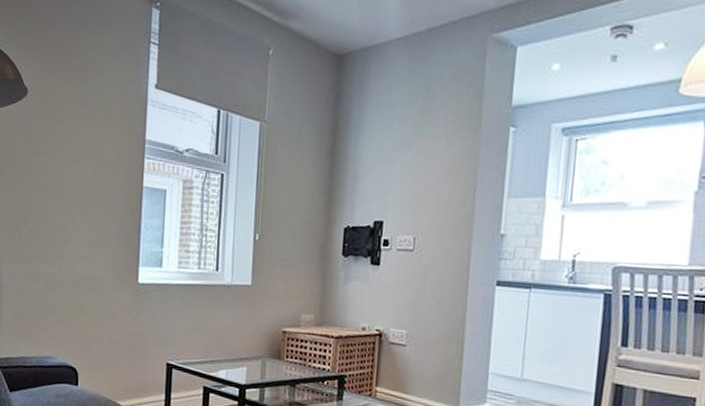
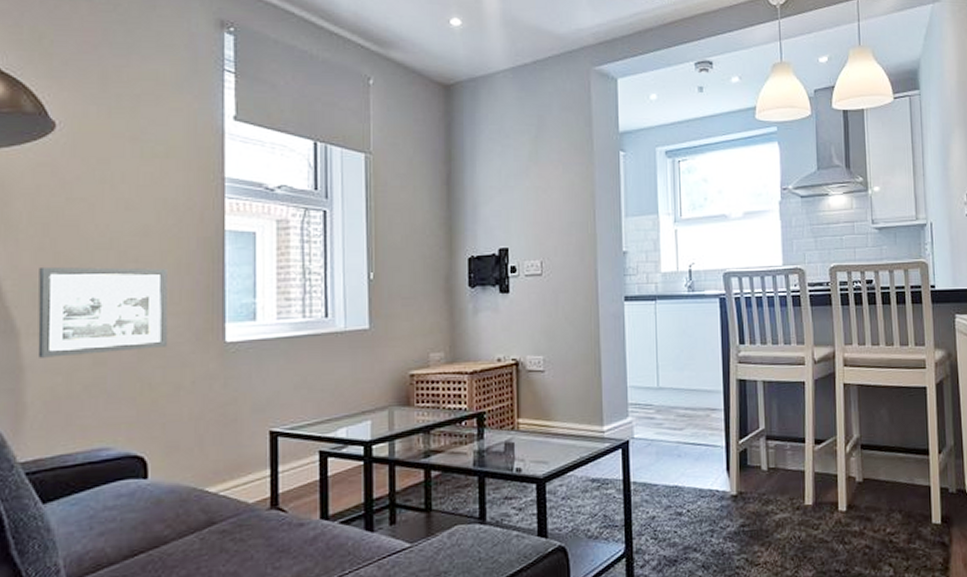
picture frame: none [10,207,99,282] -> present [37,266,169,358]

